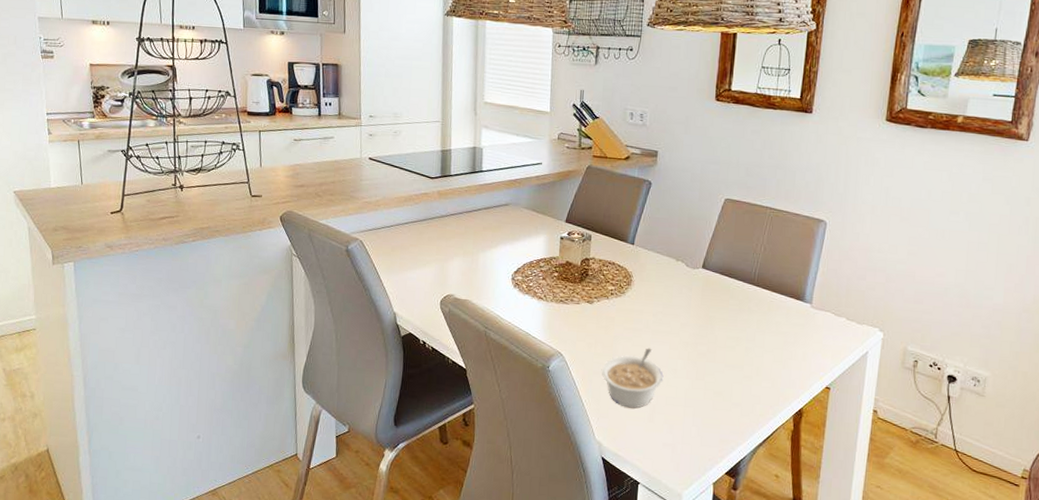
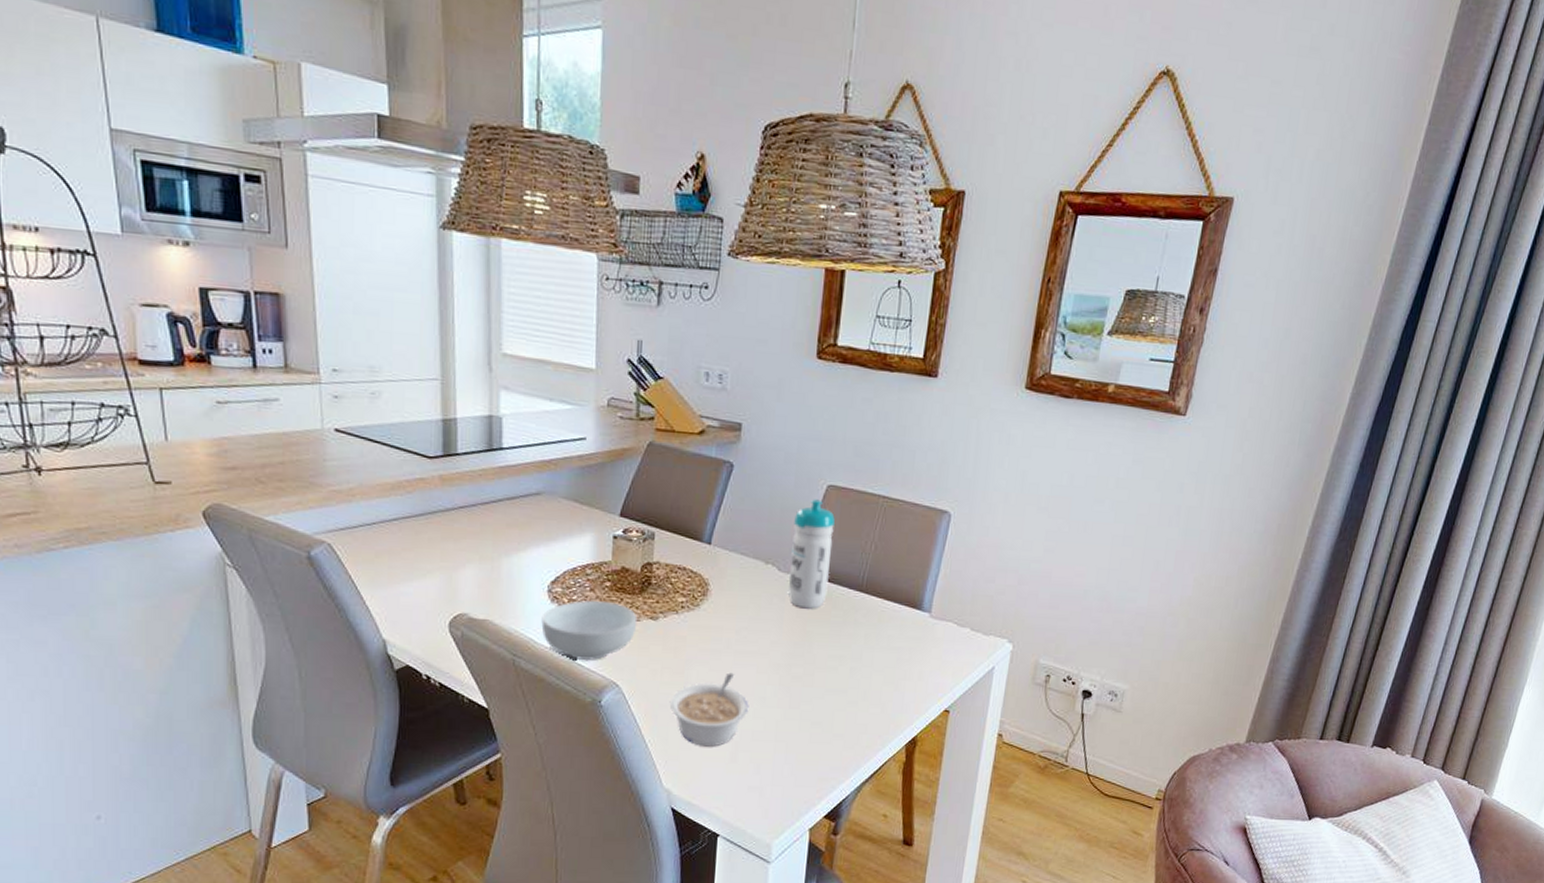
cereal bowl: none [506,286,578,335] -> present [541,599,638,661]
water bottle: none [695,210,731,298] -> present [788,499,835,609]

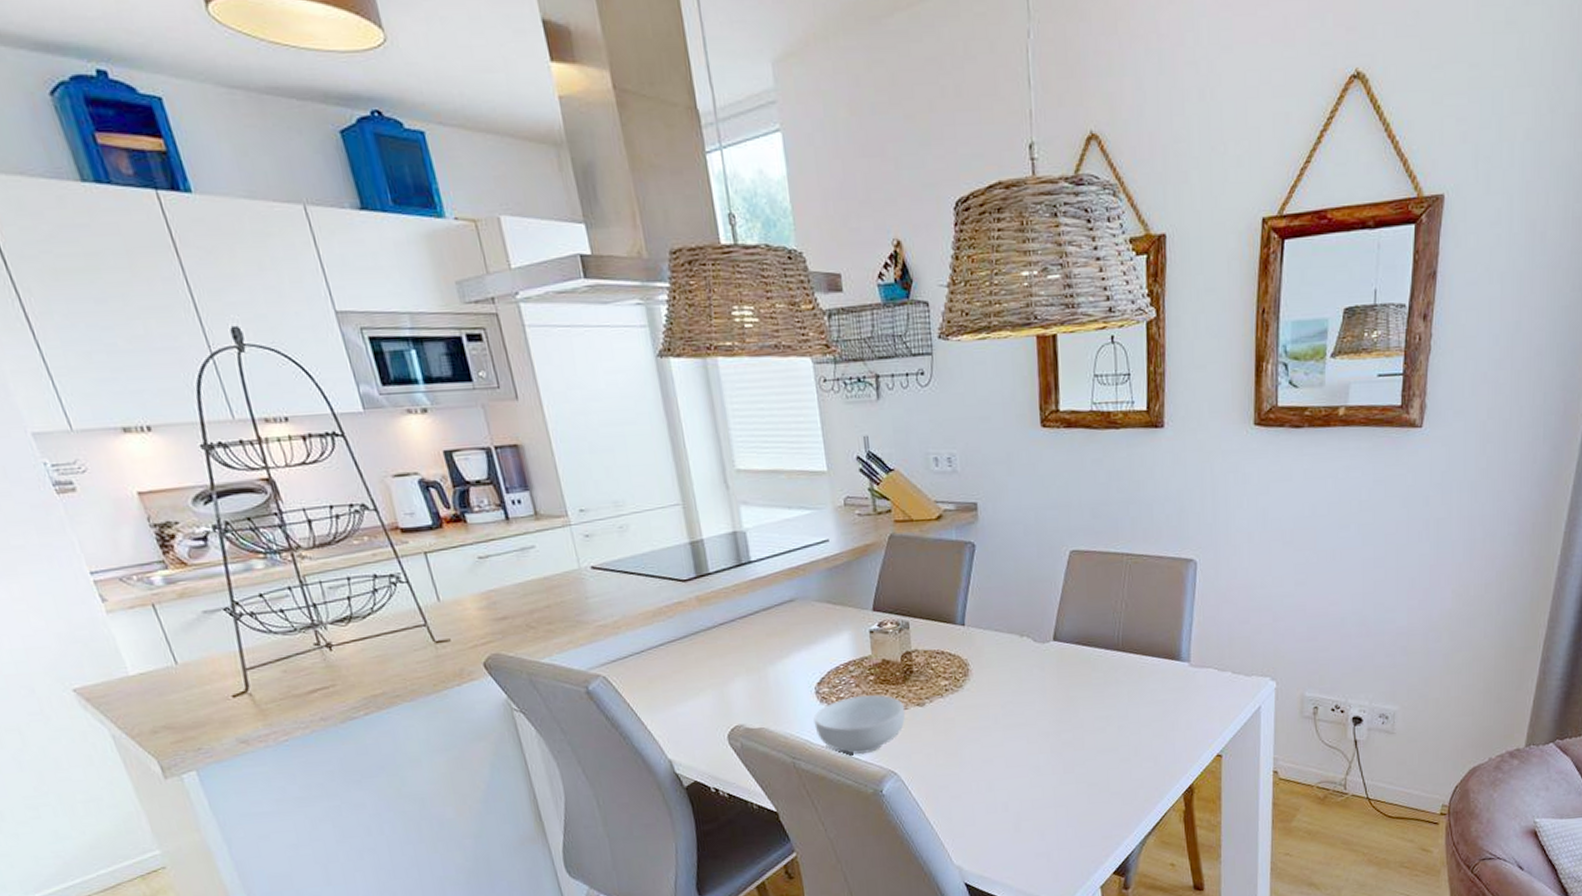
legume: present [669,672,749,747] -> none [947,746,1025,821]
water bottle: present [788,499,835,609] -> none [1042,566,1085,675]

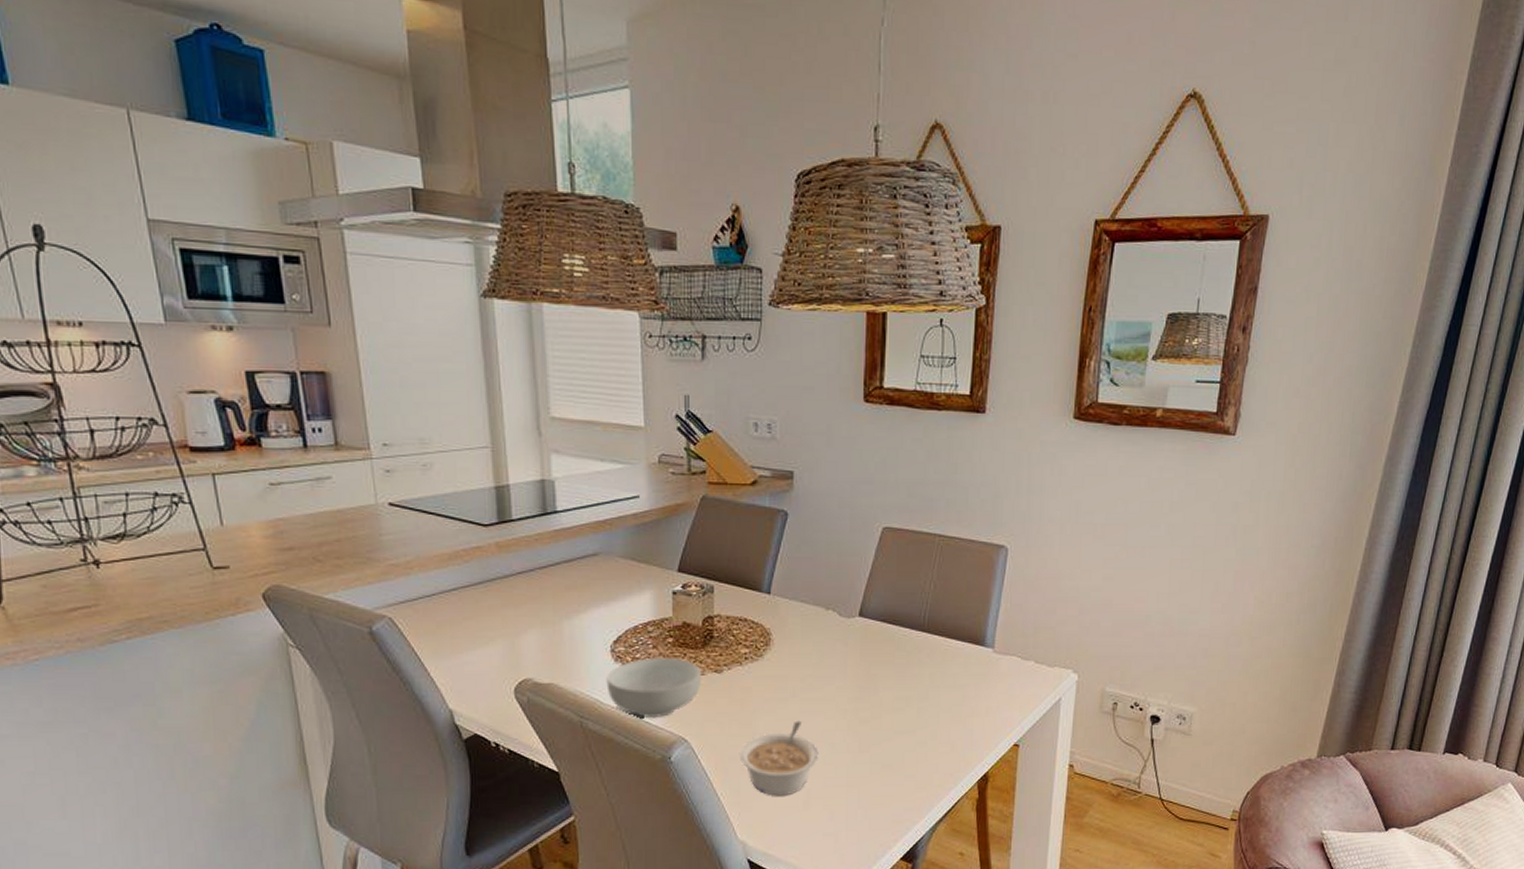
legume: none [947,746,1025,821] -> present [739,720,819,796]

